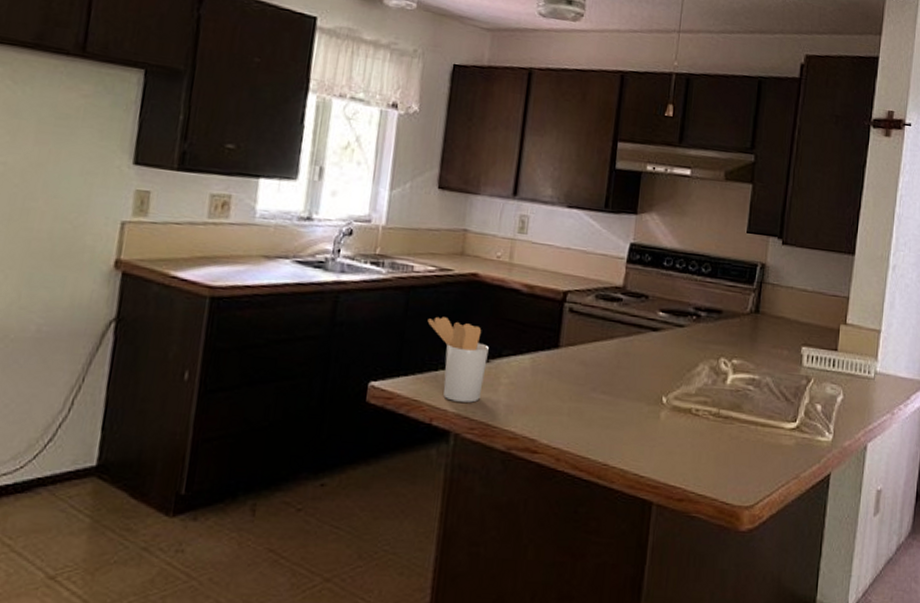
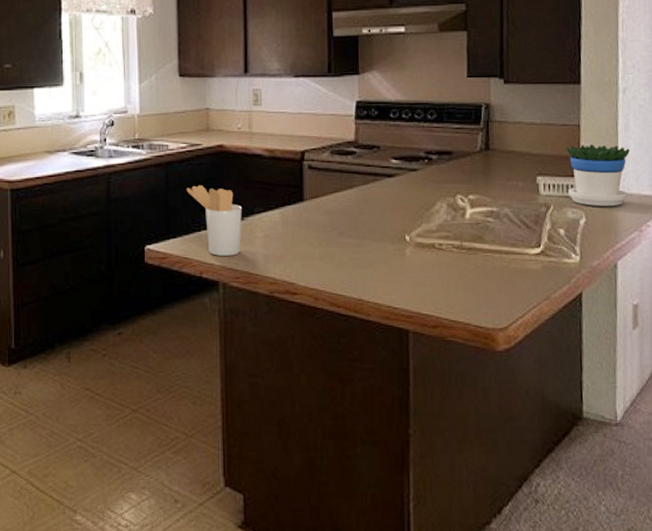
flowerpot: none [830,317,892,386] -> present [566,144,630,207]

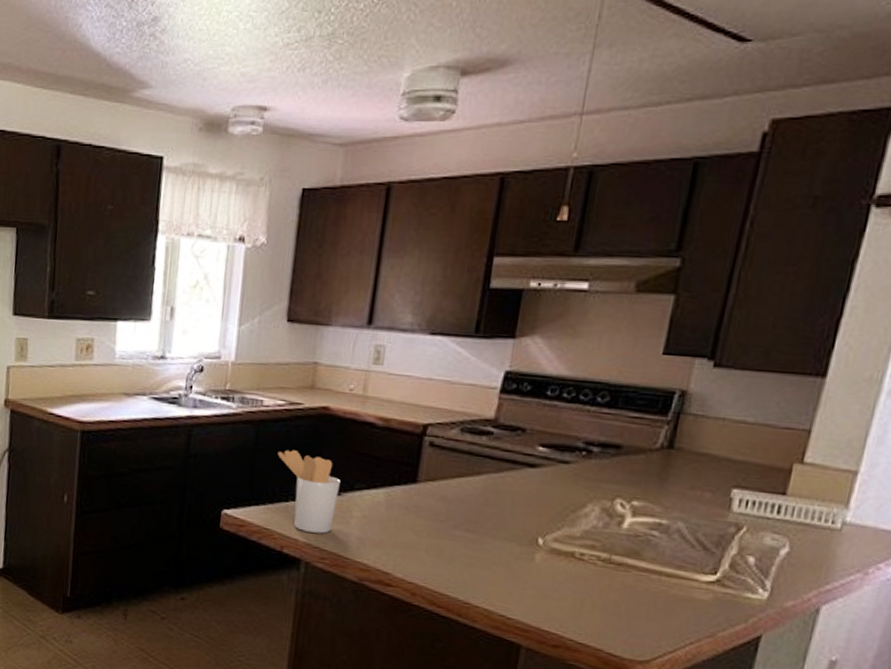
flowerpot: present [566,144,630,207] -> none [772,455,877,539]

